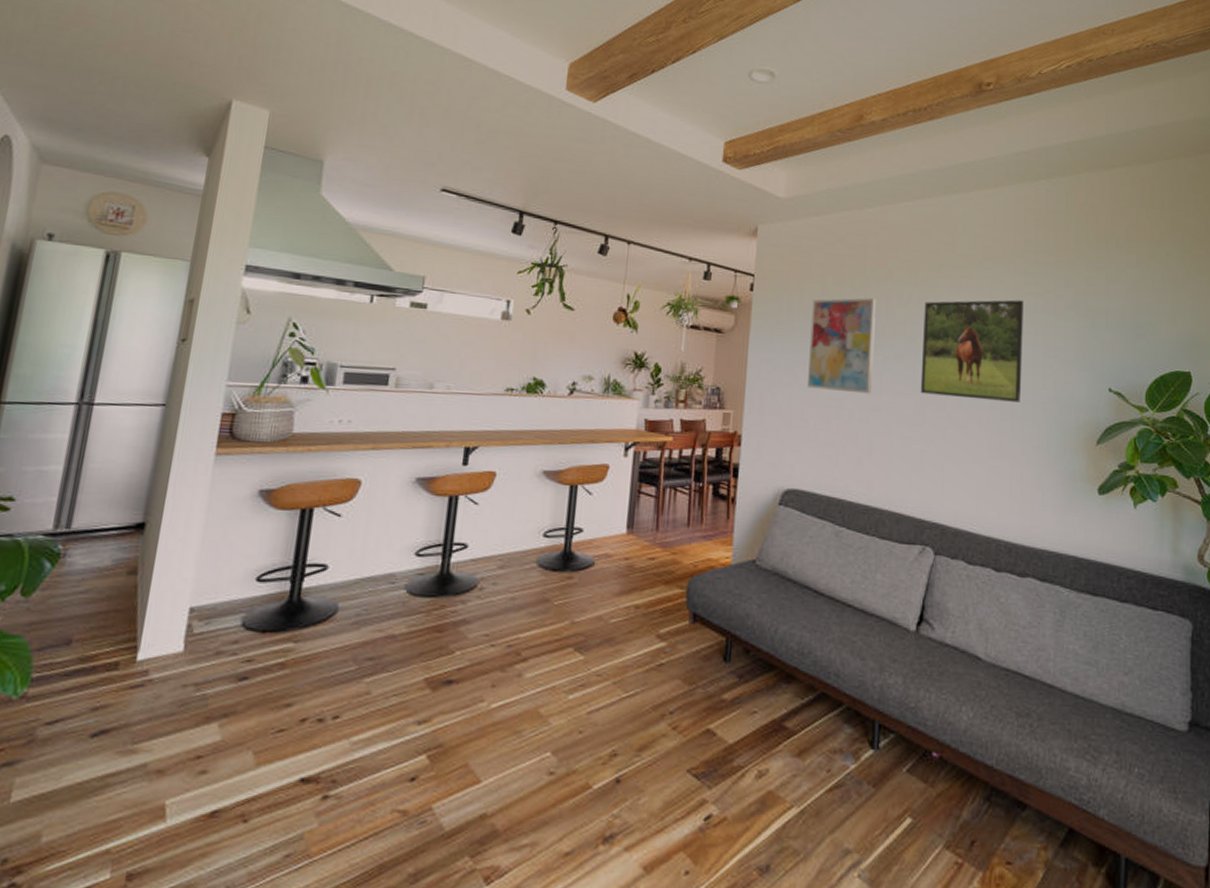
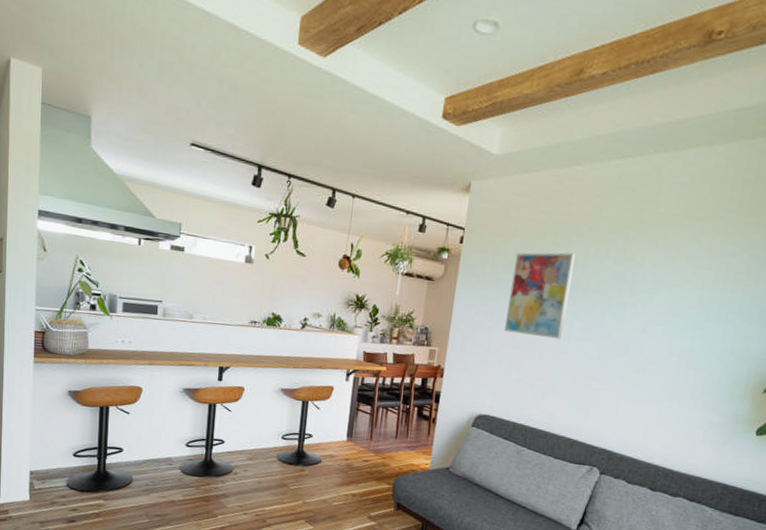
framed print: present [920,299,1023,403] -> none [606,257,717,353]

